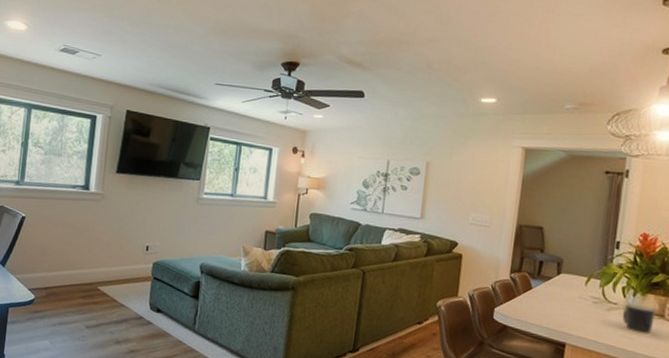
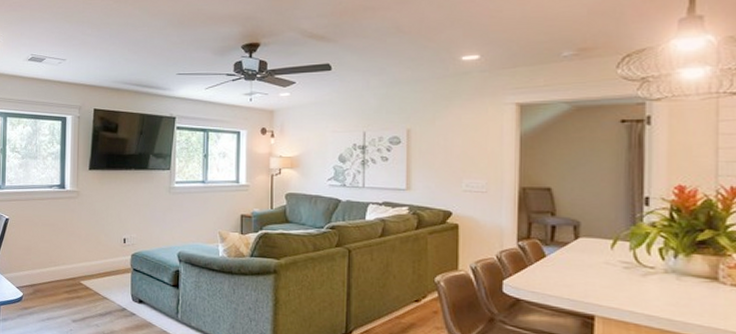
mug: present [623,304,656,336] -> none [664,267,706,303]

